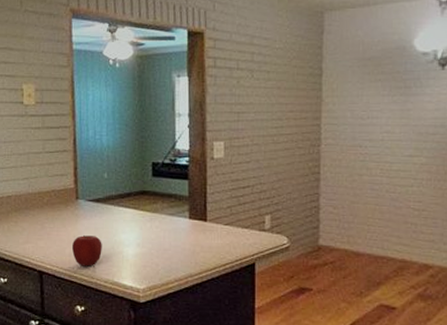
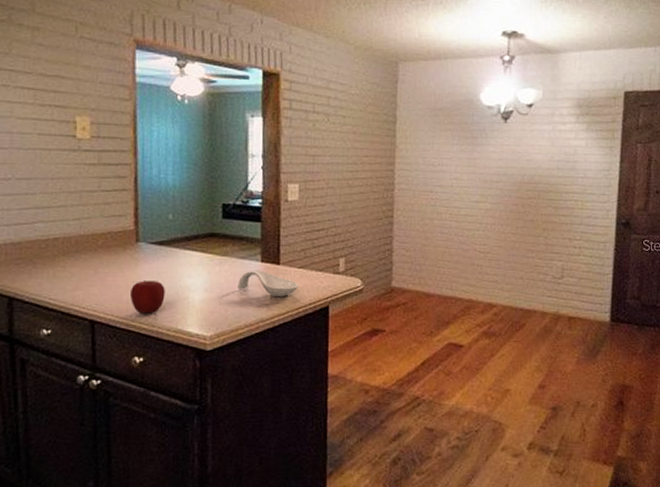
spoon rest: none [168,226,225,253] -> present [238,270,298,297]

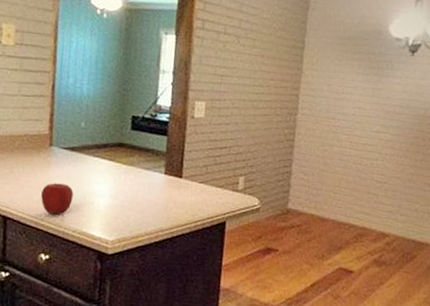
spoon rest: present [238,270,298,297] -> none [141,181,198,209]

